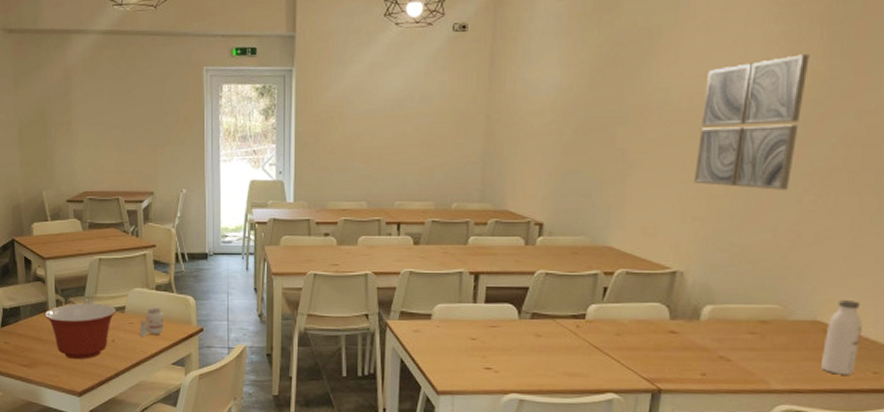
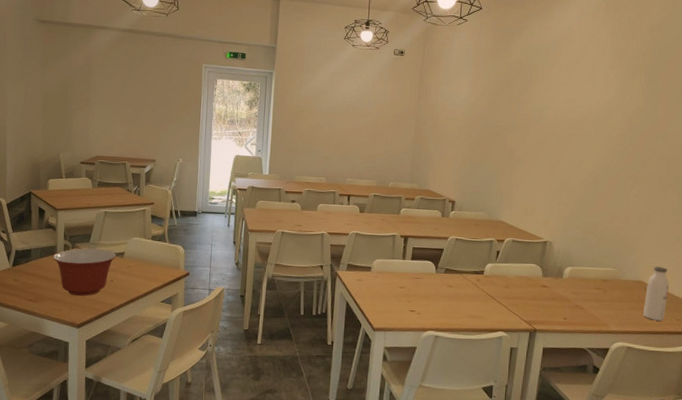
candle: present [139,307,163,338] -> none [135,254,157,279]
wall art: present [693,54,810,190] -> none [558,92,633,186]

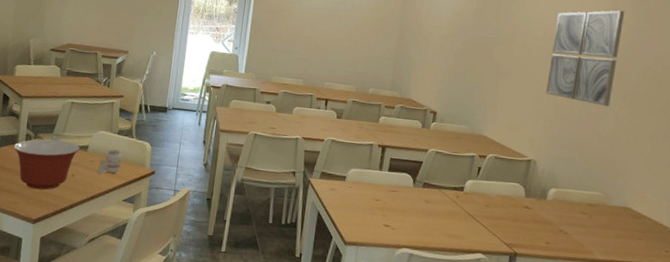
candle: none [135,254,157,279] -> present [97,149,122,175]
wall art: none [558,92,633,186] -> present [545,10,625,107]
water bottle: present [643,267,669,321] -> none [630,193,658,252]

